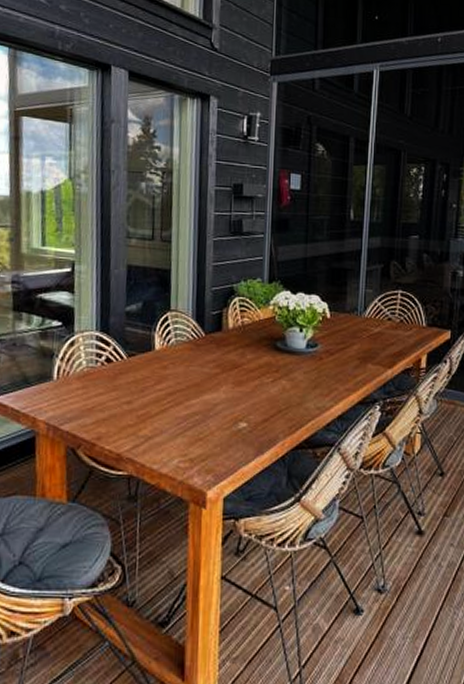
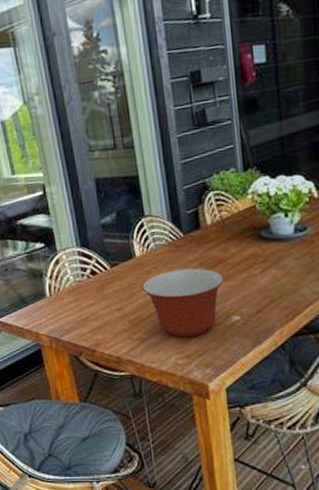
mixing bowl: none [155,368,238,440] -> present [141,268,224,337]

